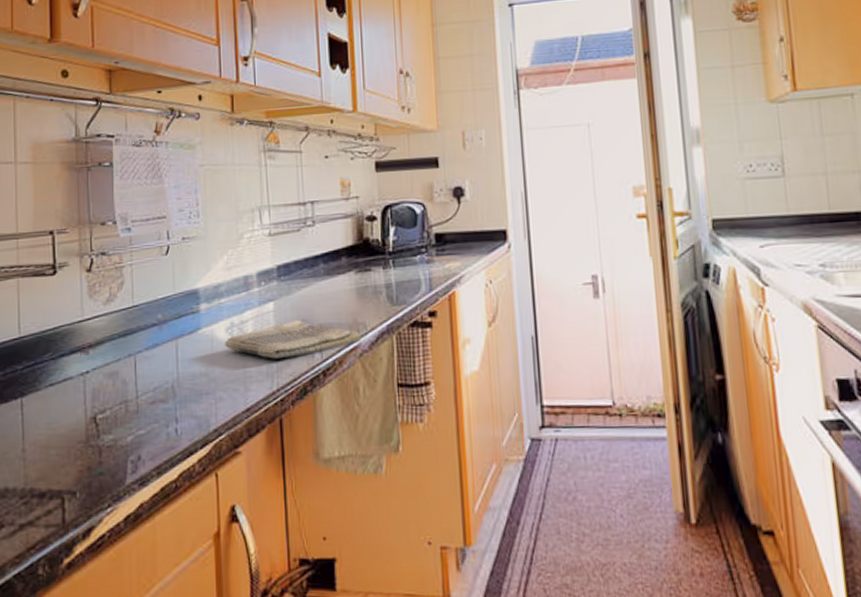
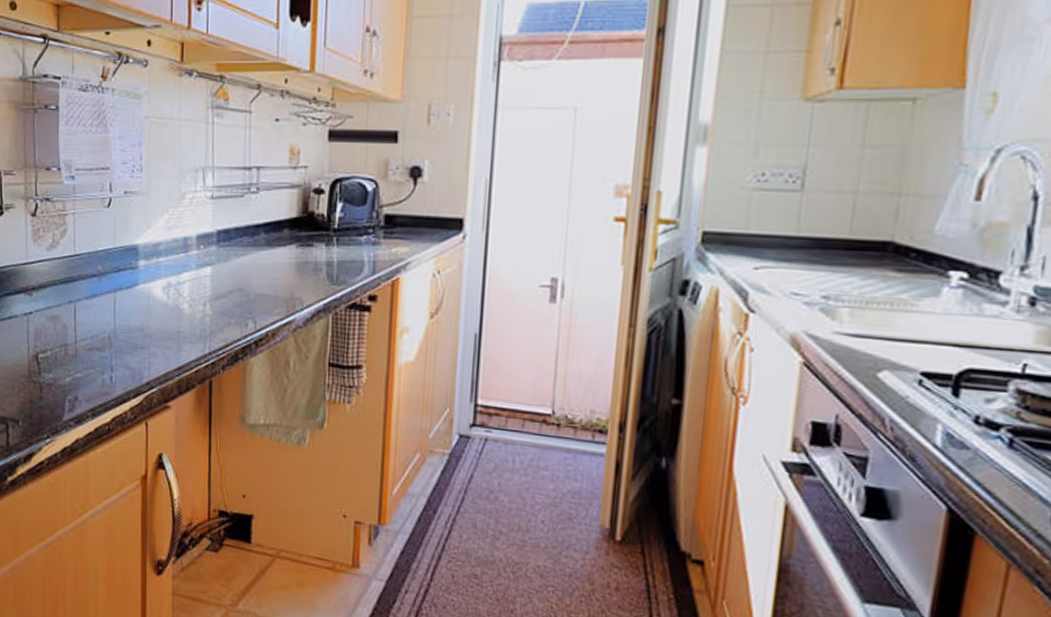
dish towel: present [224,319,361,359] -> none [160,287,297,324]

